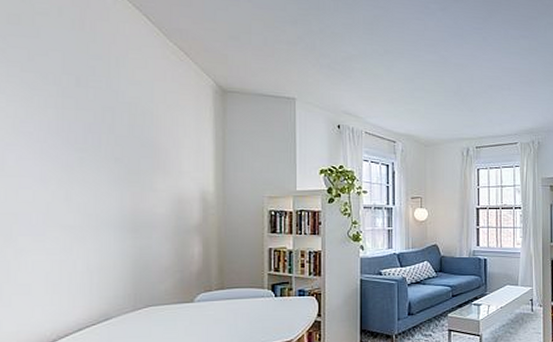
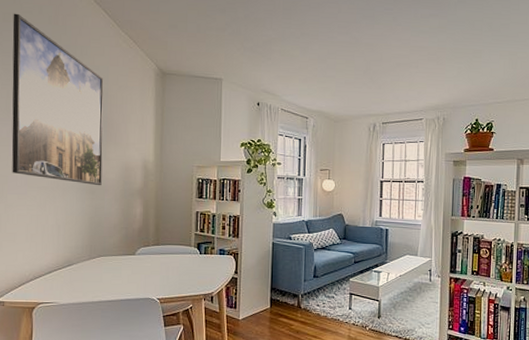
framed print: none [21,14,148,223] -> present [11,13,104,186]

